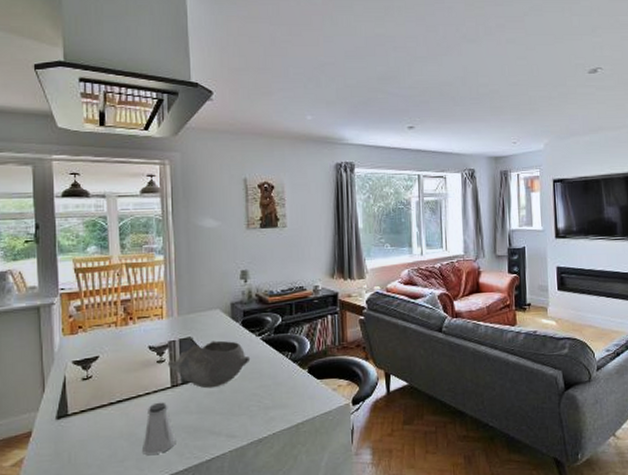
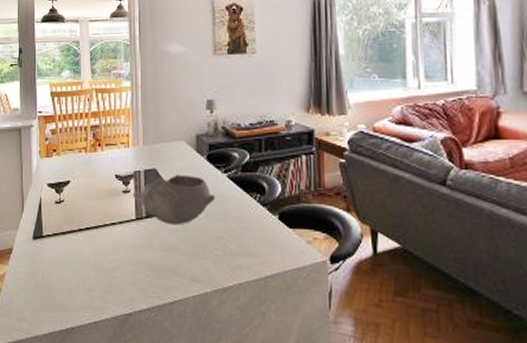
saltshaker: present [143,402,176,455] -> none [108,234,140,288]

